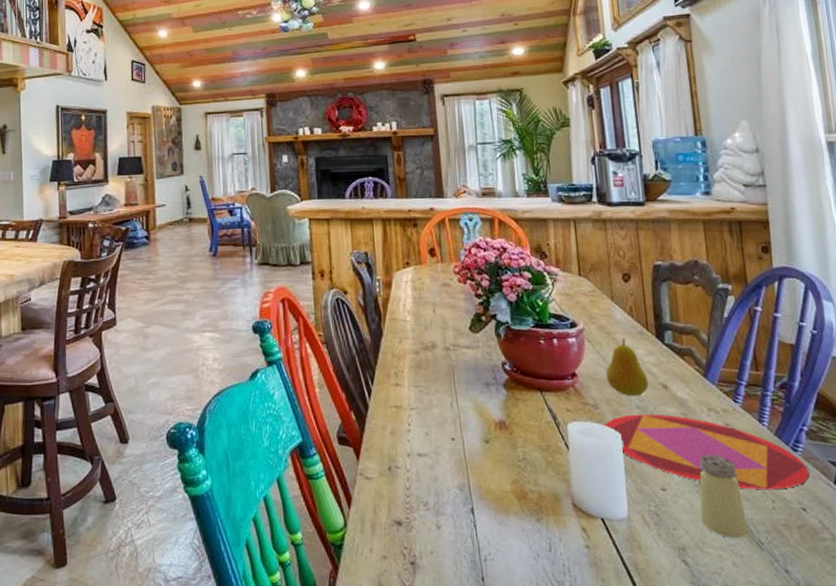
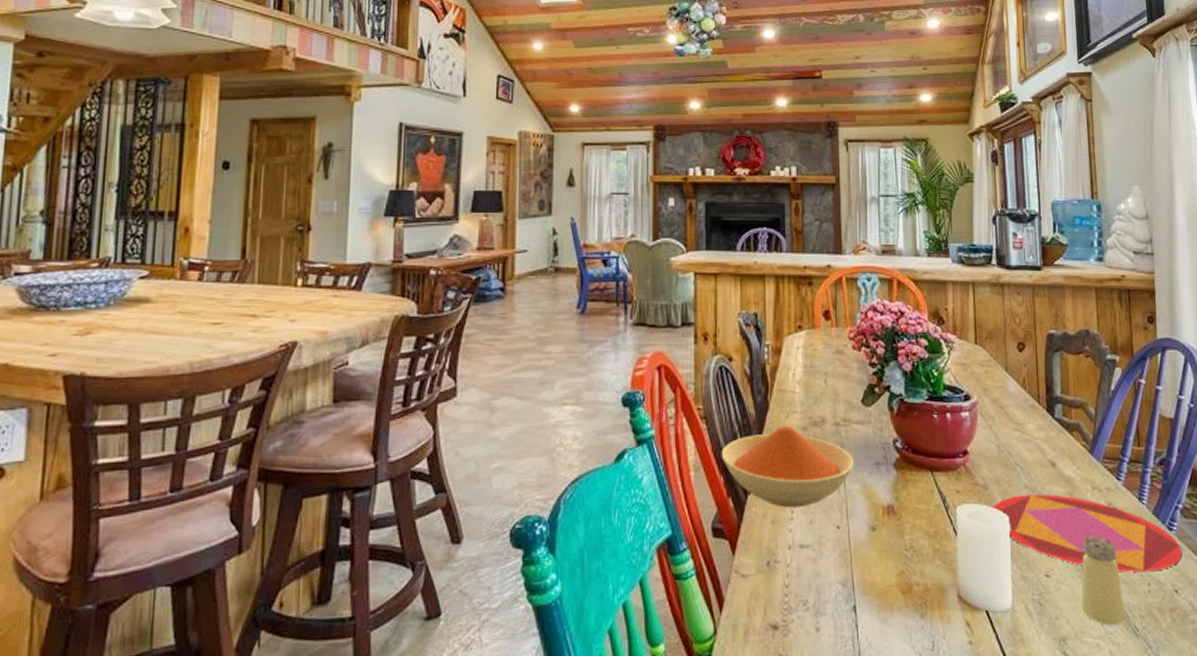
bowl: none [342,350,465,422] -> present [721,426,853,508]
fruit: present [605,337,649,397] -> none [996,411,1038,476]

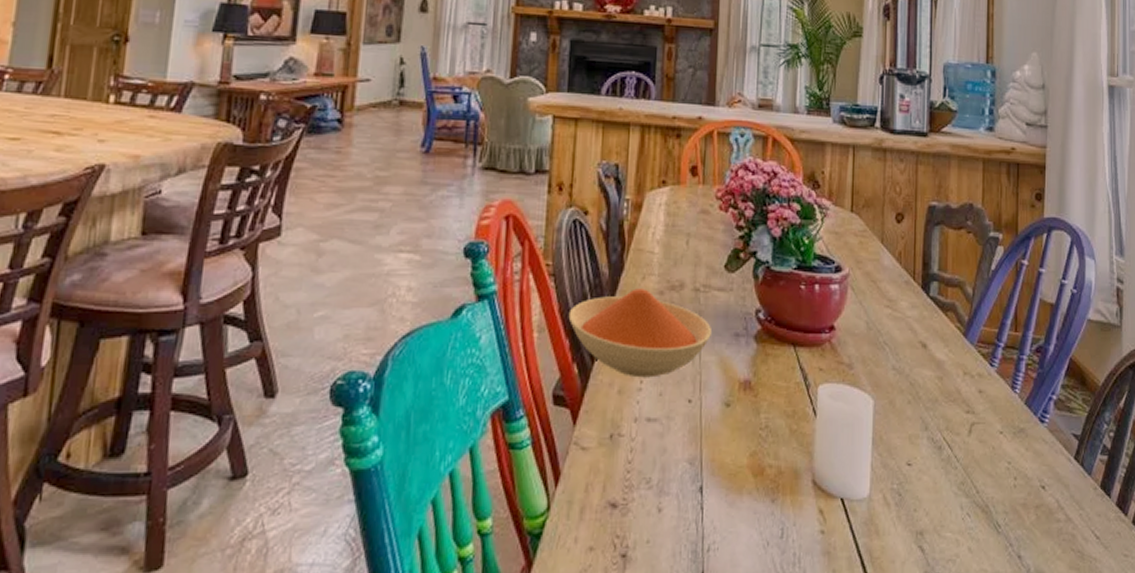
plate: present [991,494,1183,573] -> none [855,376,1053,466]
saltshaker: present [1080,536,1126,626] -> none [942,424,988,521]

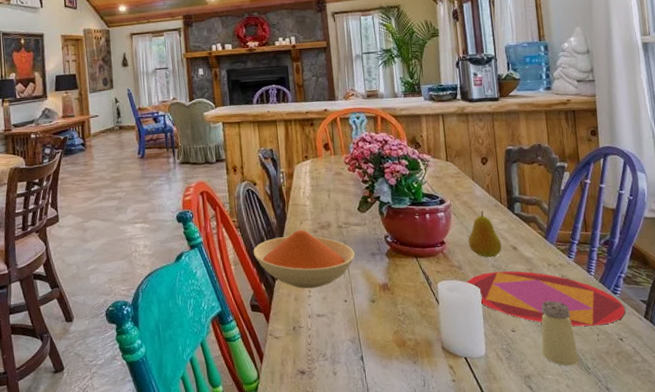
plate: none [855,376,1053,466] -> present [466,271,626,327]
fruit: none [865,287,908,356] -> present [468,210,502,258]
saltshaker: none [942,424,988,521] -> present [541,300,579,366]

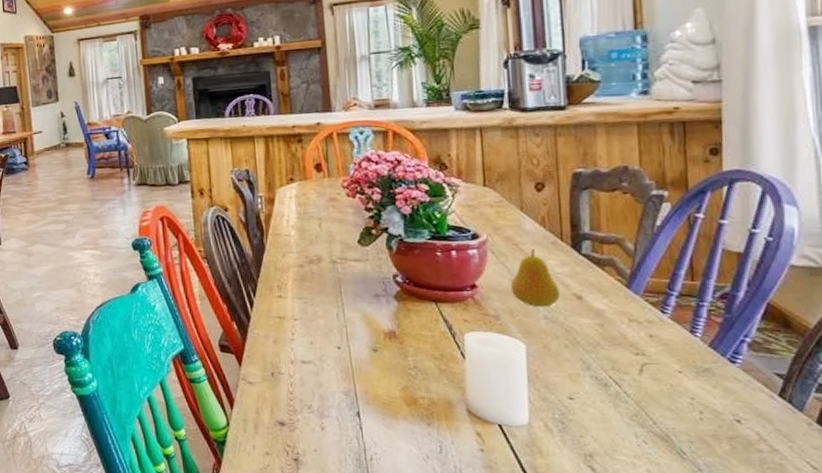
bowl: present [253,230,355,289] -> none [223,264,352,331]
plate: present [466,271,626,327] -> none [504,324,749,401]
saltshaker: present [541,300,579,366] -> none [612,365,669,448]

